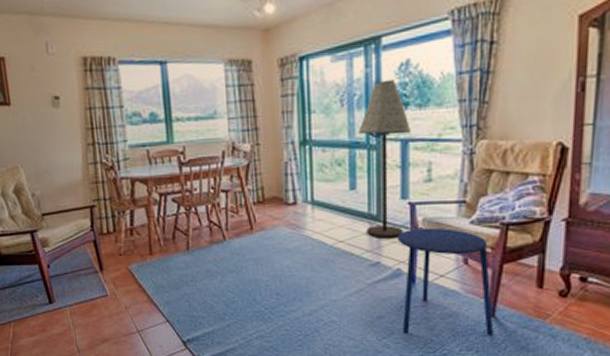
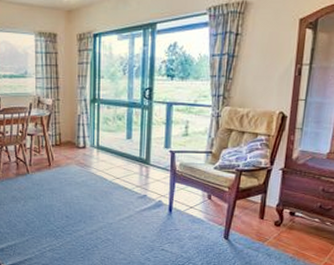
floor lamp: present [358,79,412,238] -> none [135,56,175,177]
side table: present [397,227,494,335] -> none [160,170,227,253]

